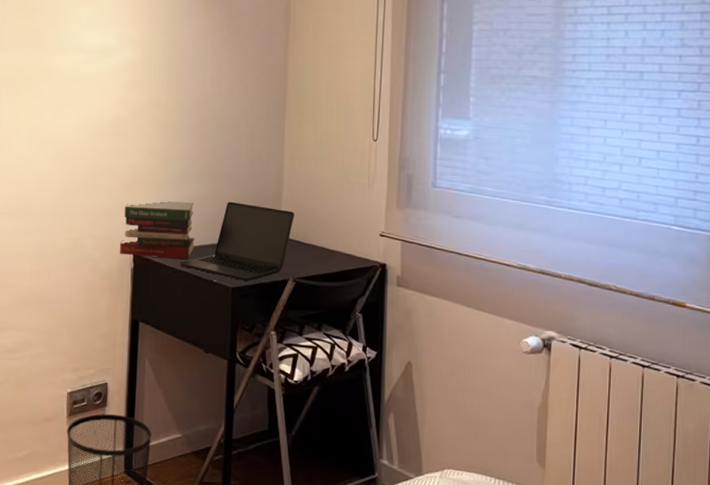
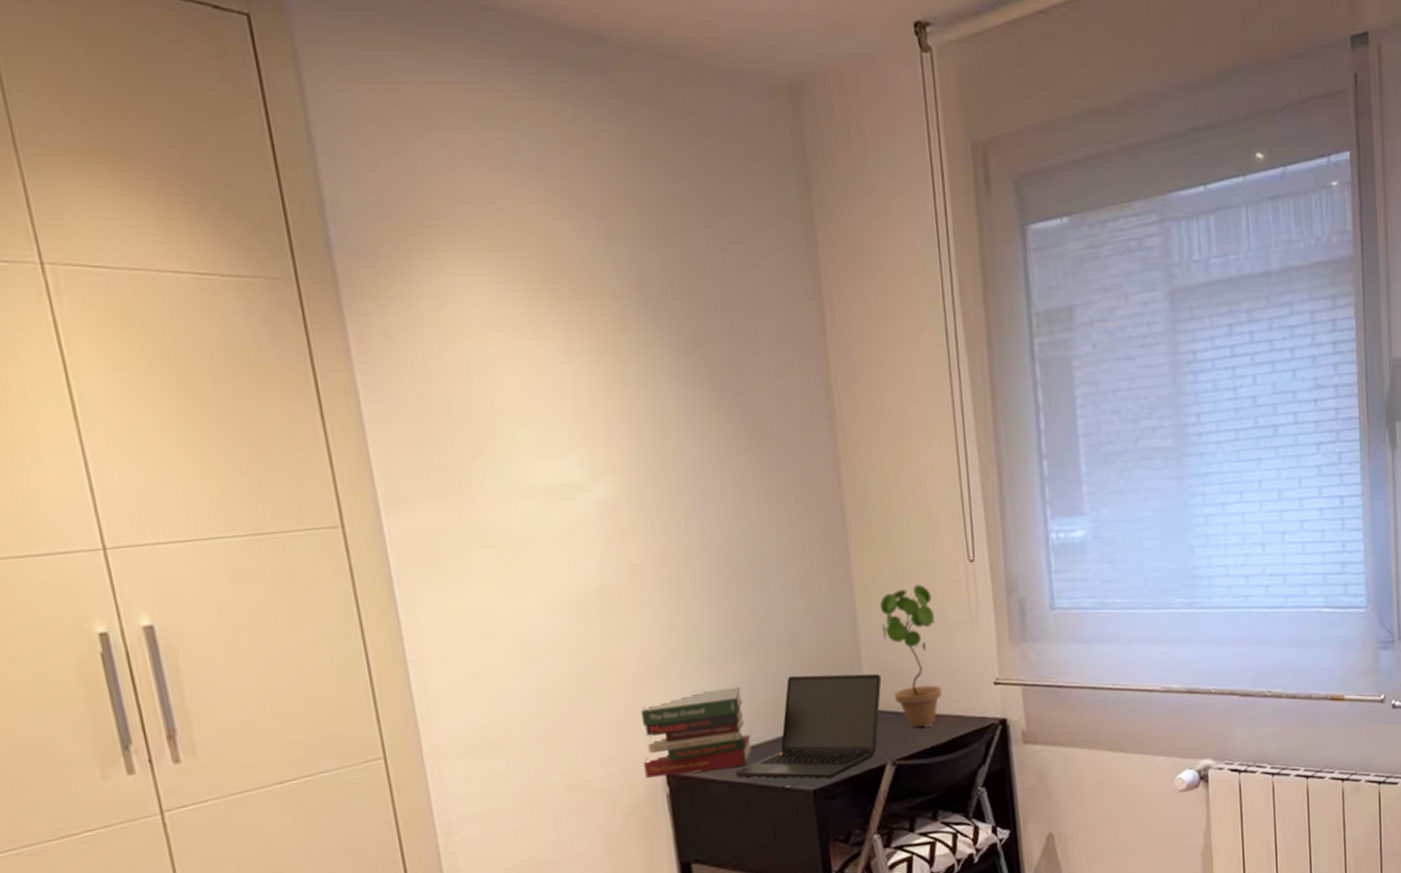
potted plant: none [301,152,342,258] -> present [879,585,942,728]

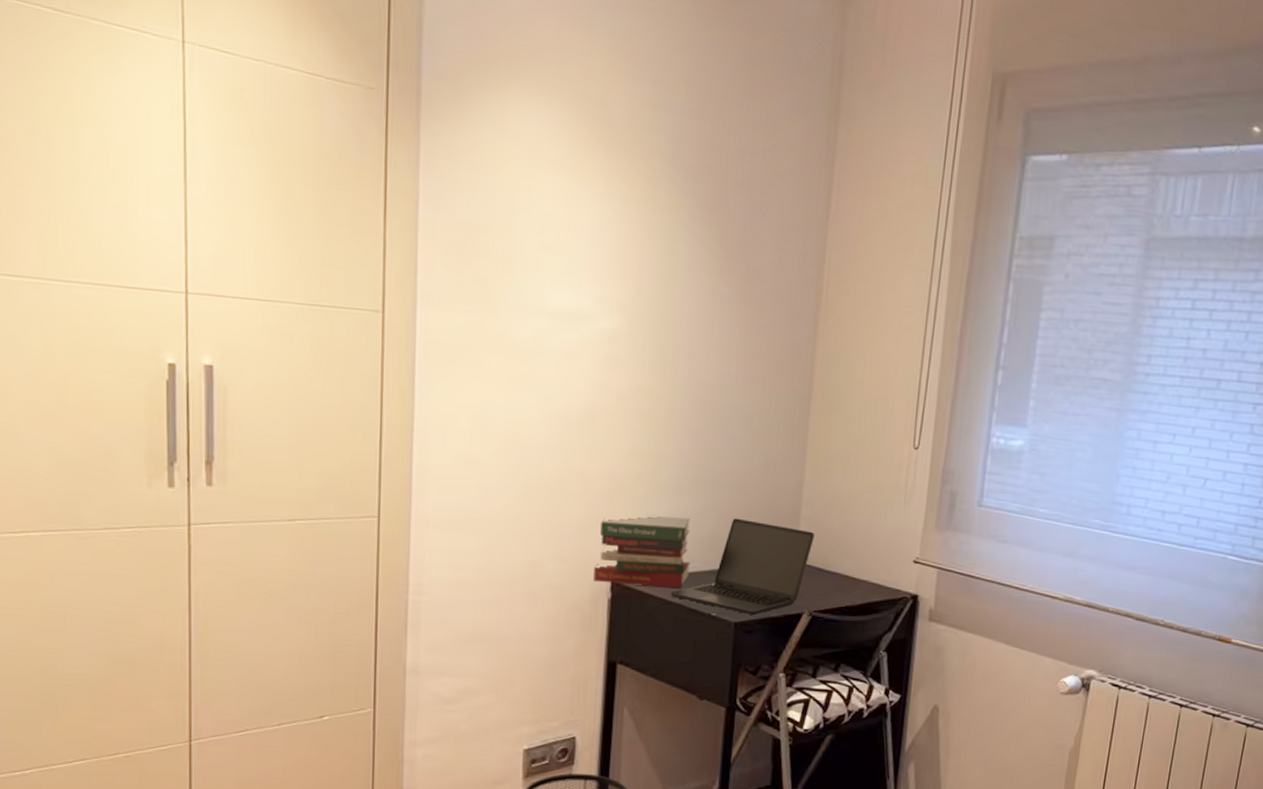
potted plant: present [879,585,942,728] -> none [823,460,874,588]

